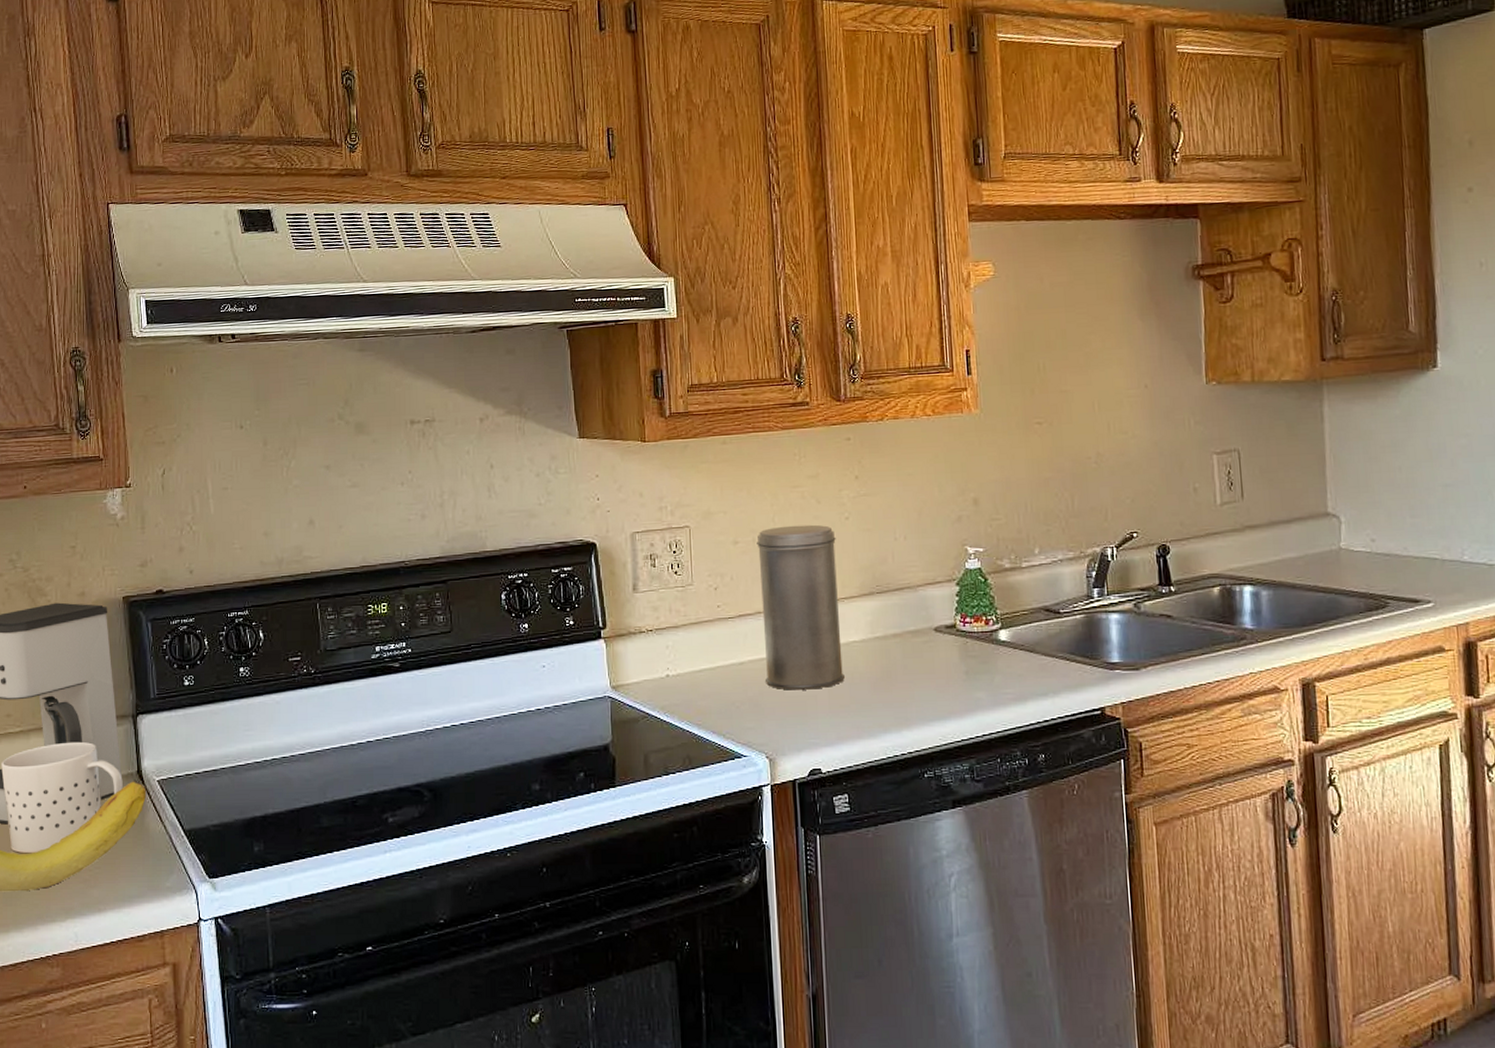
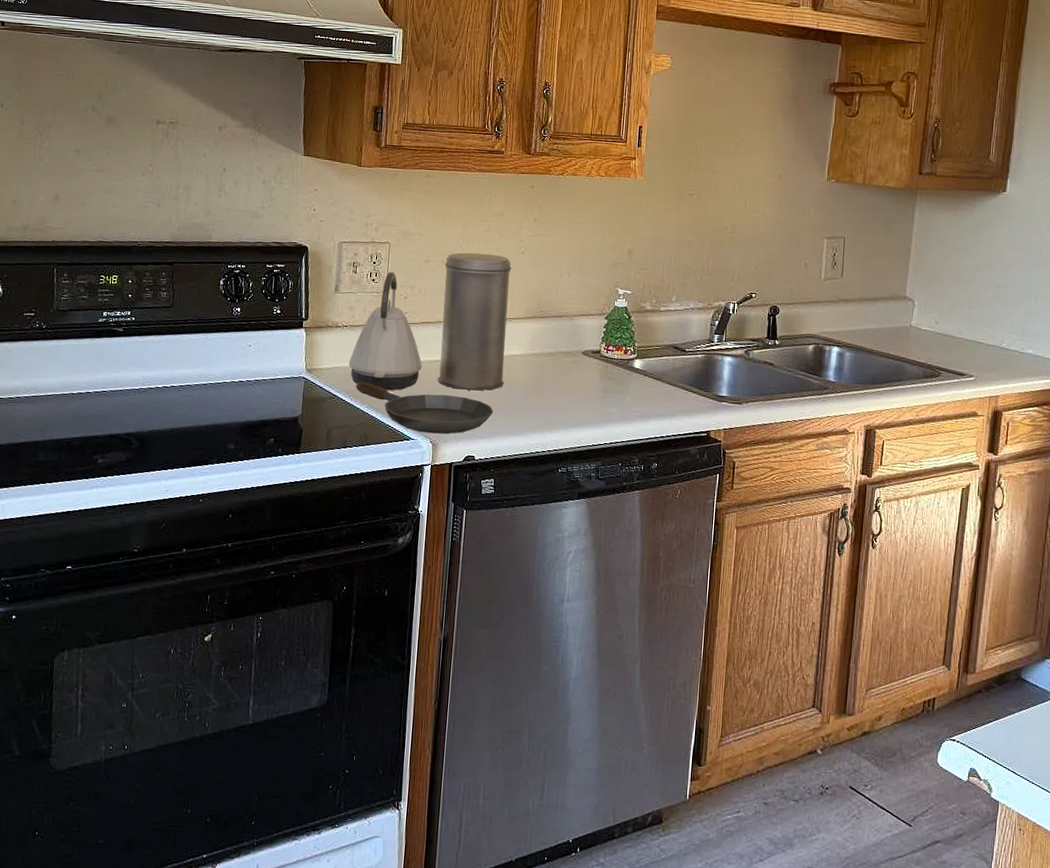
kettle: none [659,560,745,701] -> present [348,272,422,391]
frying pan: none [670,693,837,747] -> present [355,381,494,434]

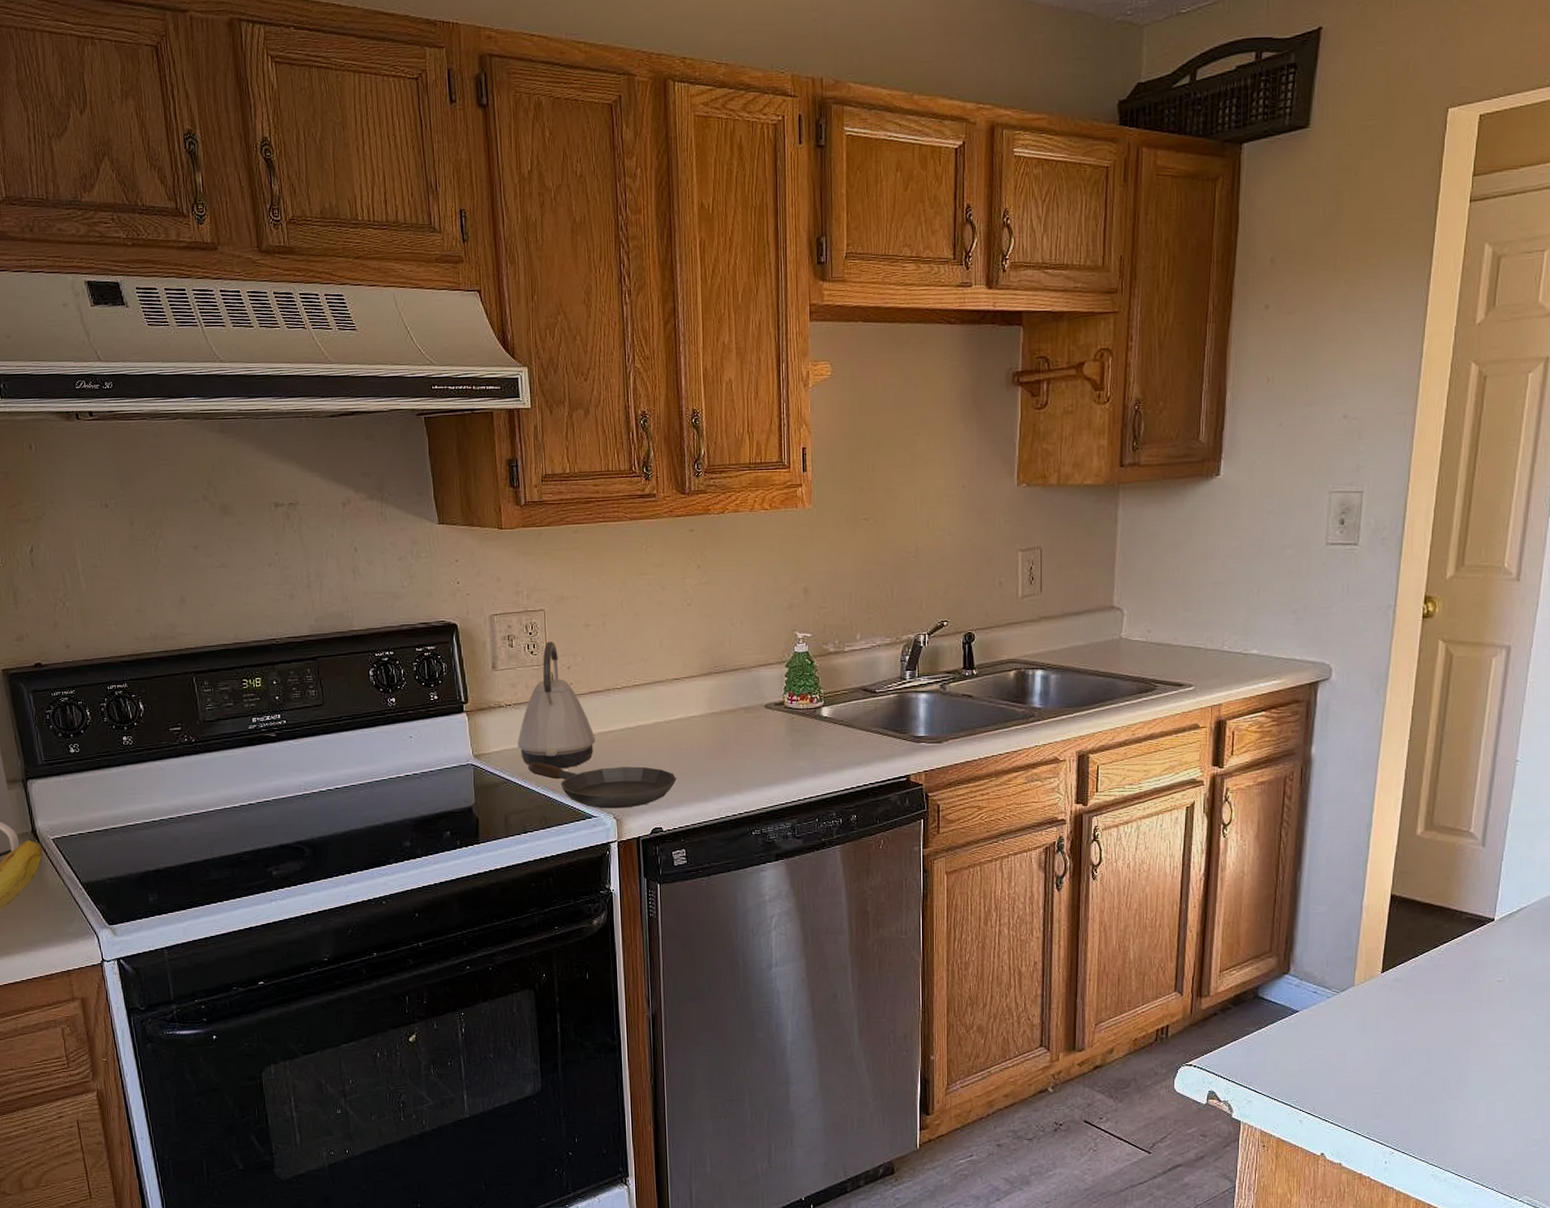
canister: present [438,252,512,391] -> none [606,610,684,759]

